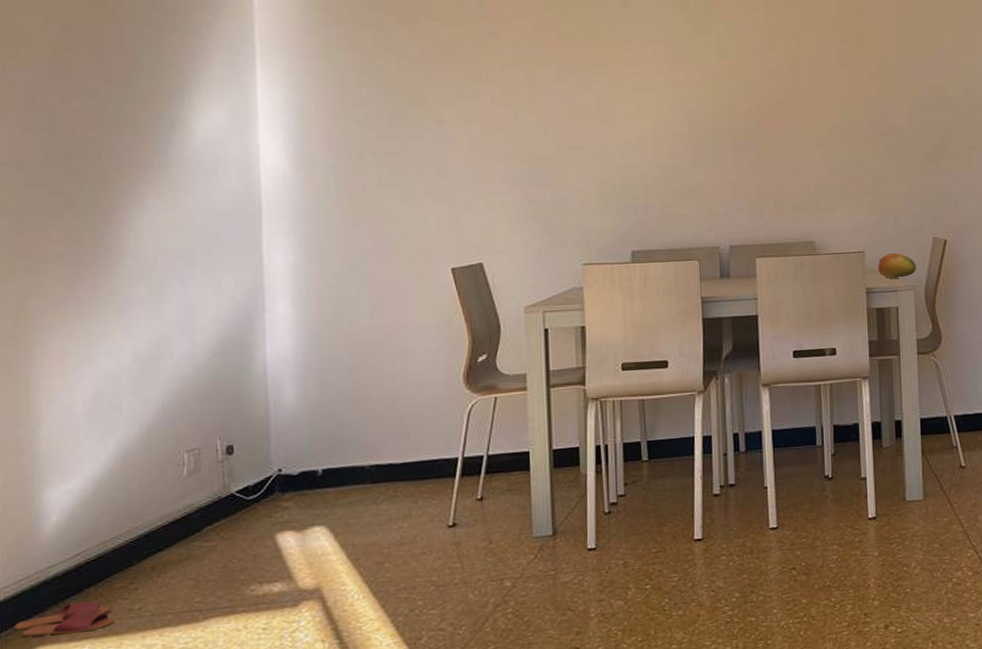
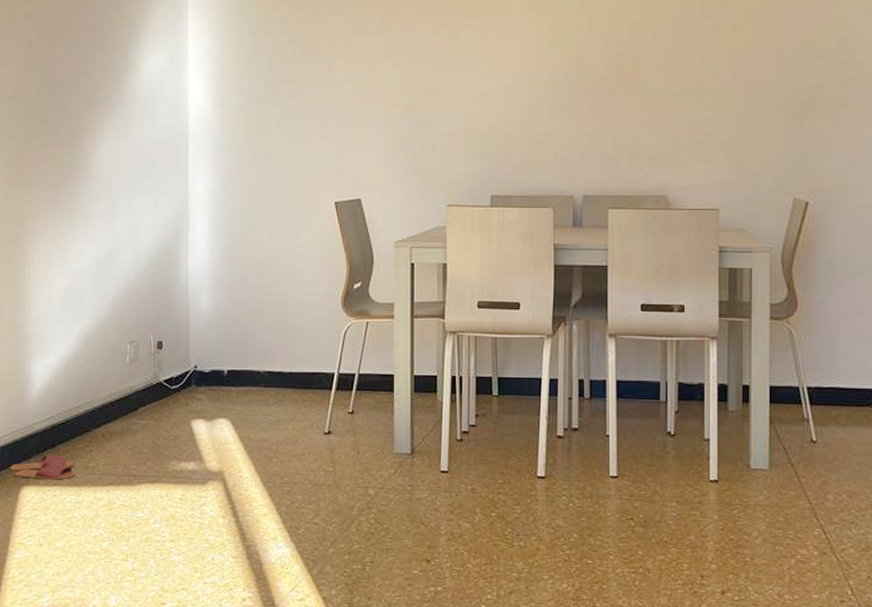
fruit: present [878,252,917,279] -> none [733,212,774,238]

